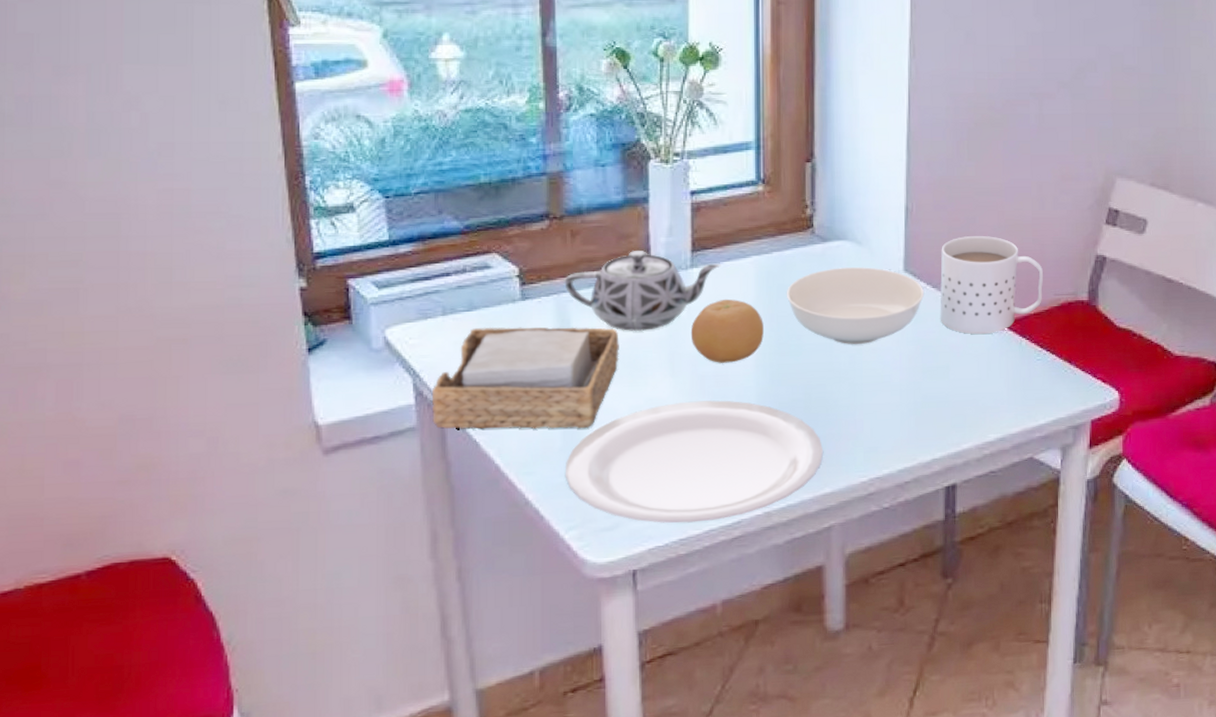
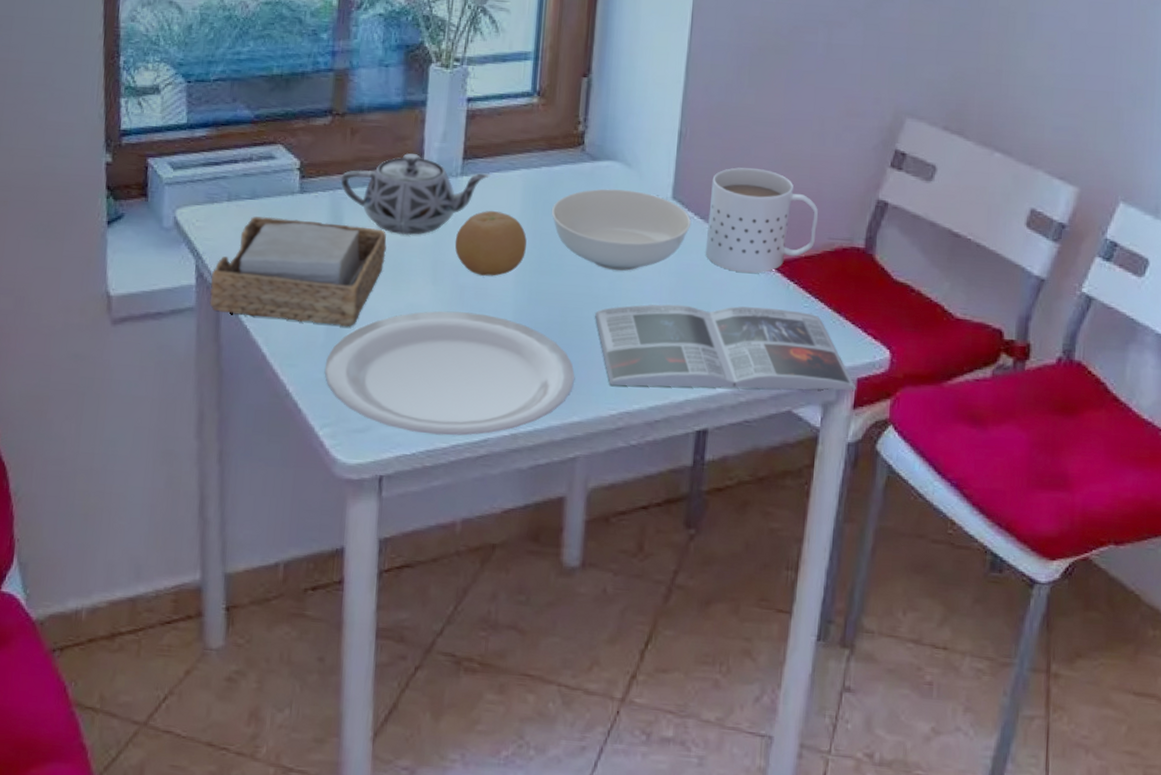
magazine: none [837,364,1091,454] -> present [594,304,856,391]

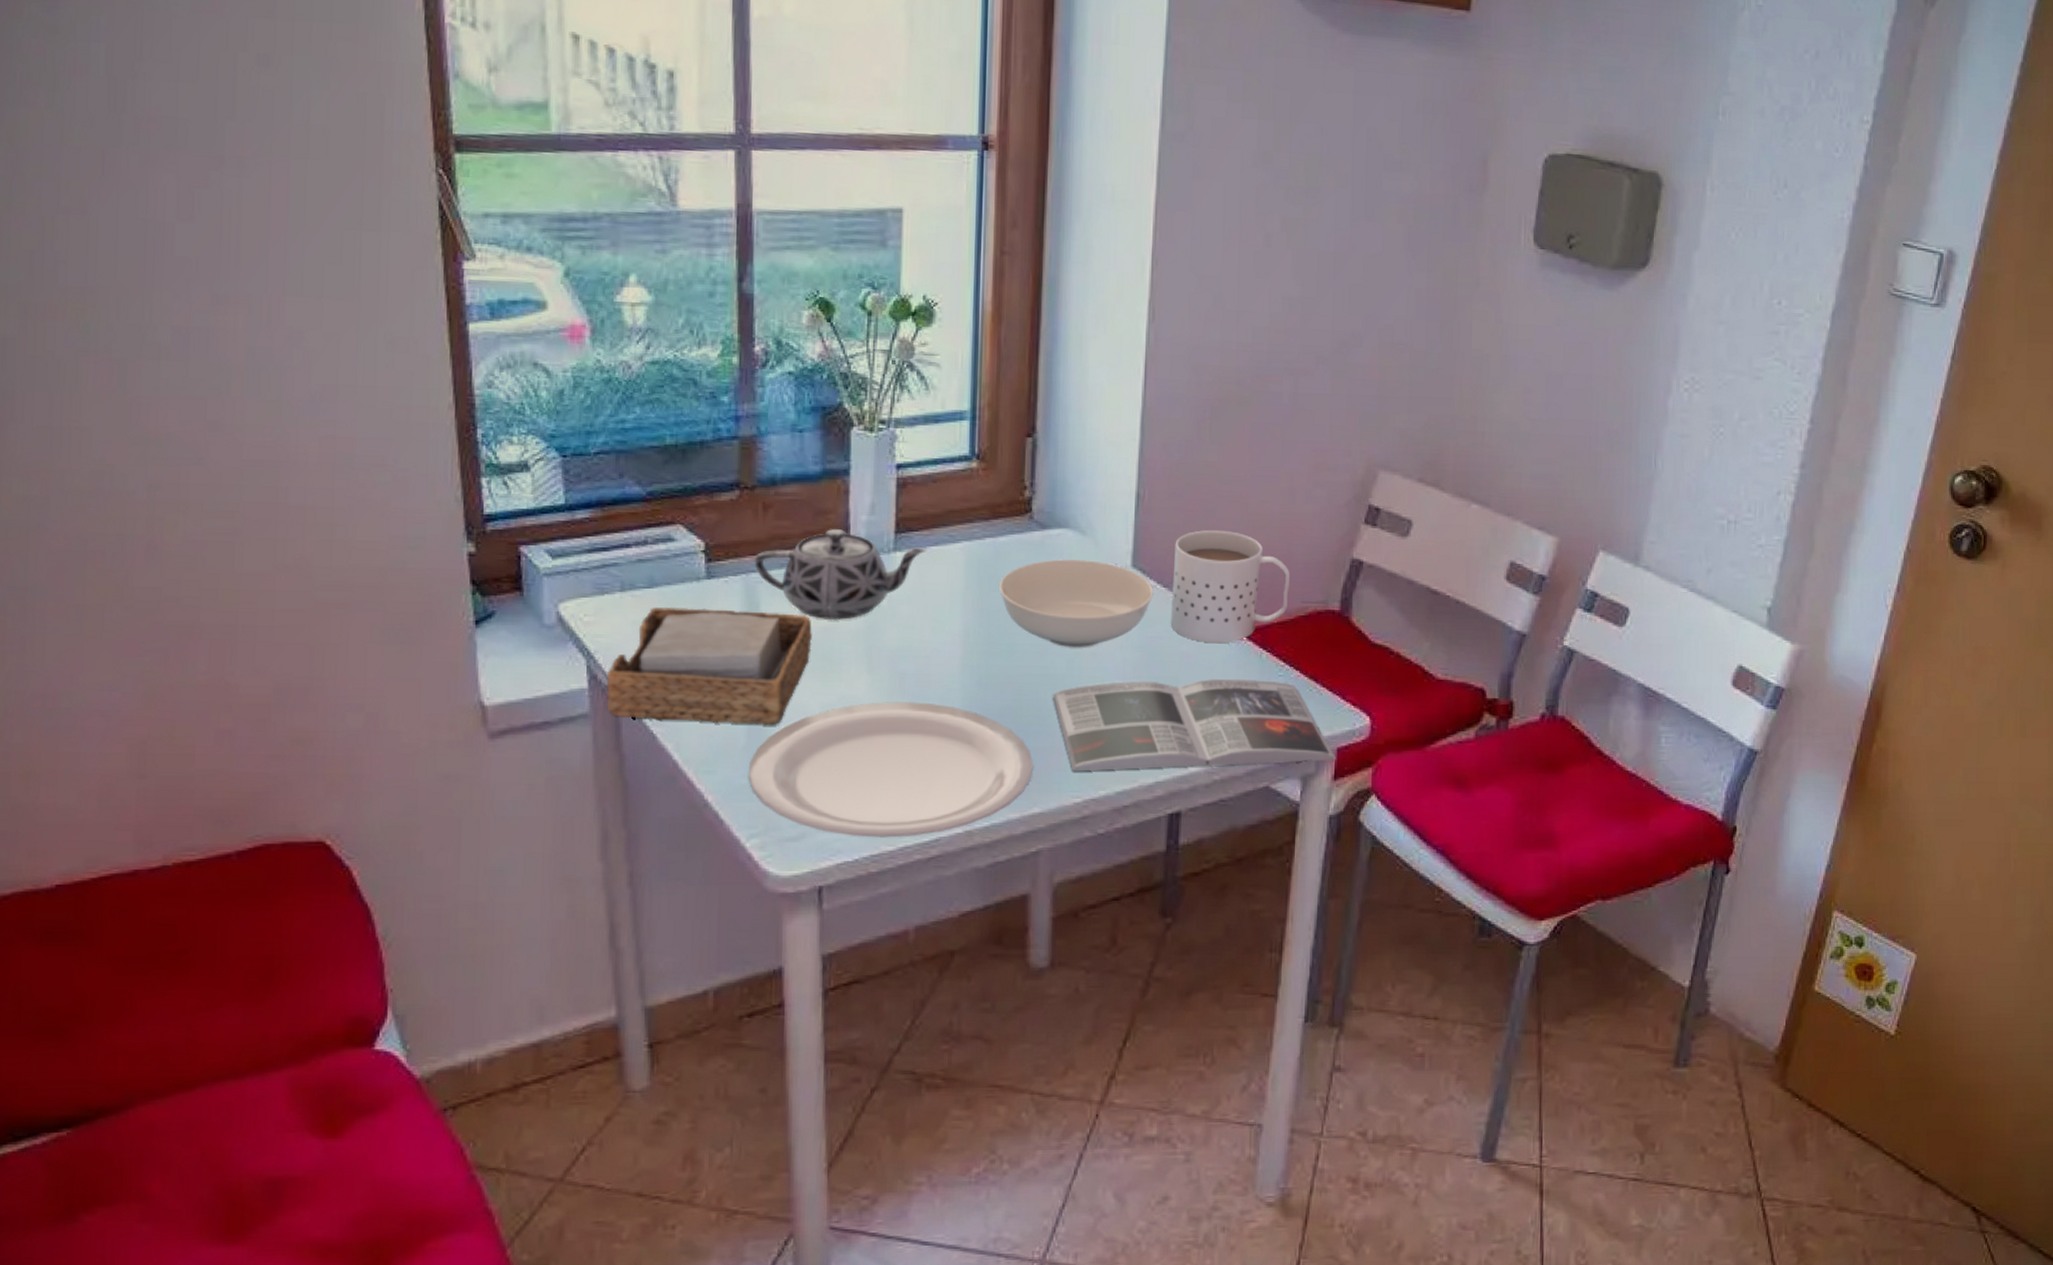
fruit: present [454,210,527,276] -> none [891,588,972,661]

